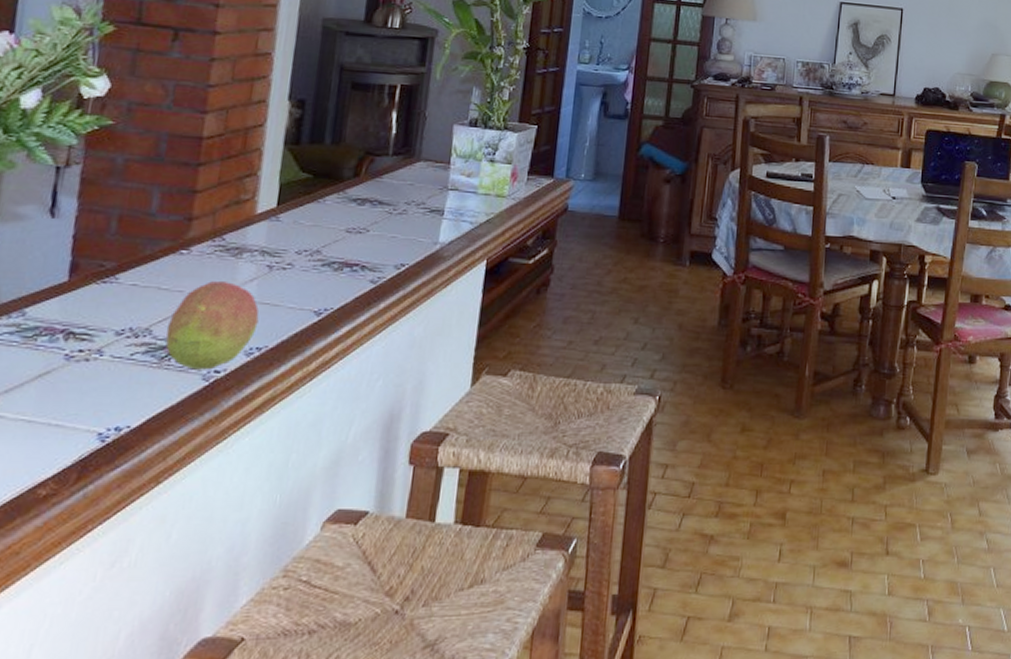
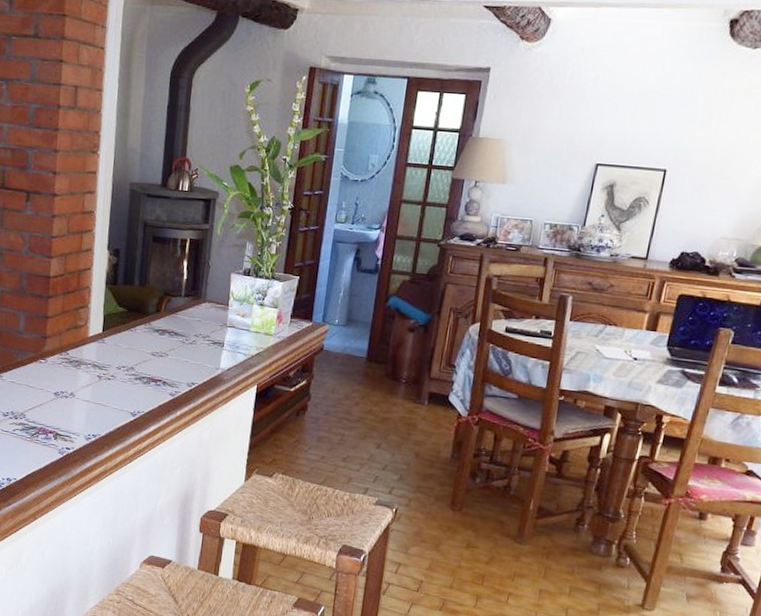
fruit: present [165,281,259,370] -> none [34,384,94,447]

